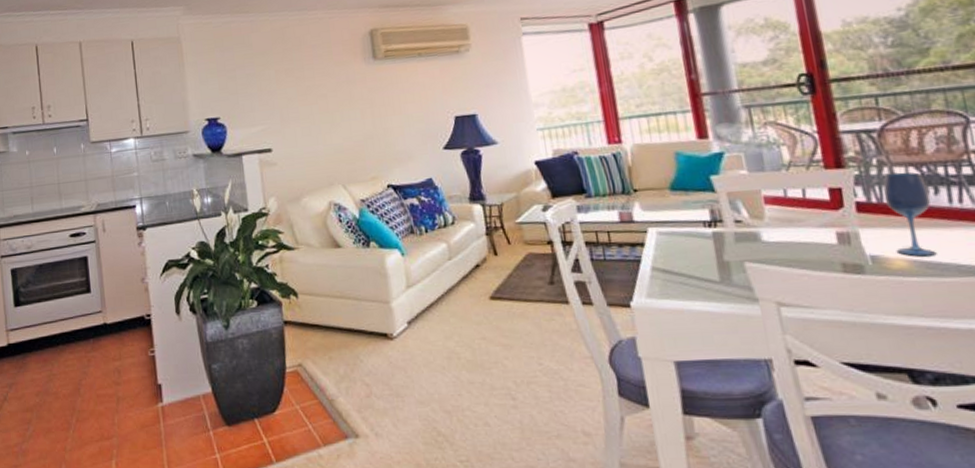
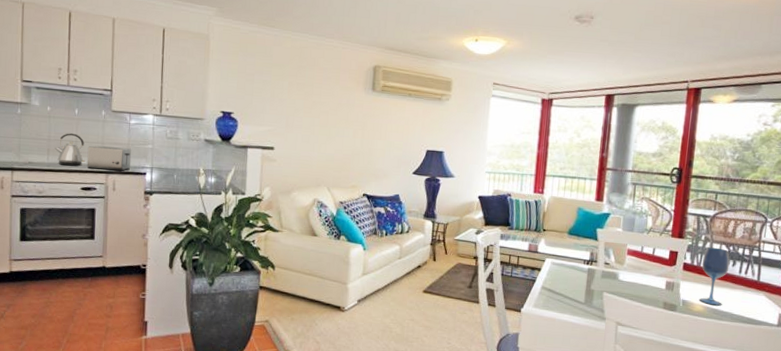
kettle: none [38,175,70,214] -> present [54,133,85,167]
toaster: none [71,180,119,213] -> present [87,145,132,172]

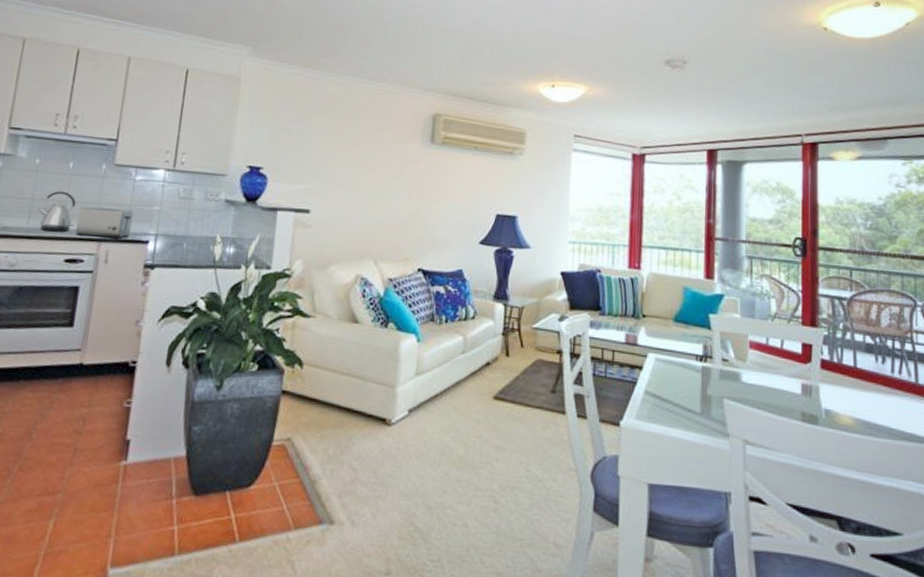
wineglass: present [700,247,730,306] -> none [843,338,878,417]

